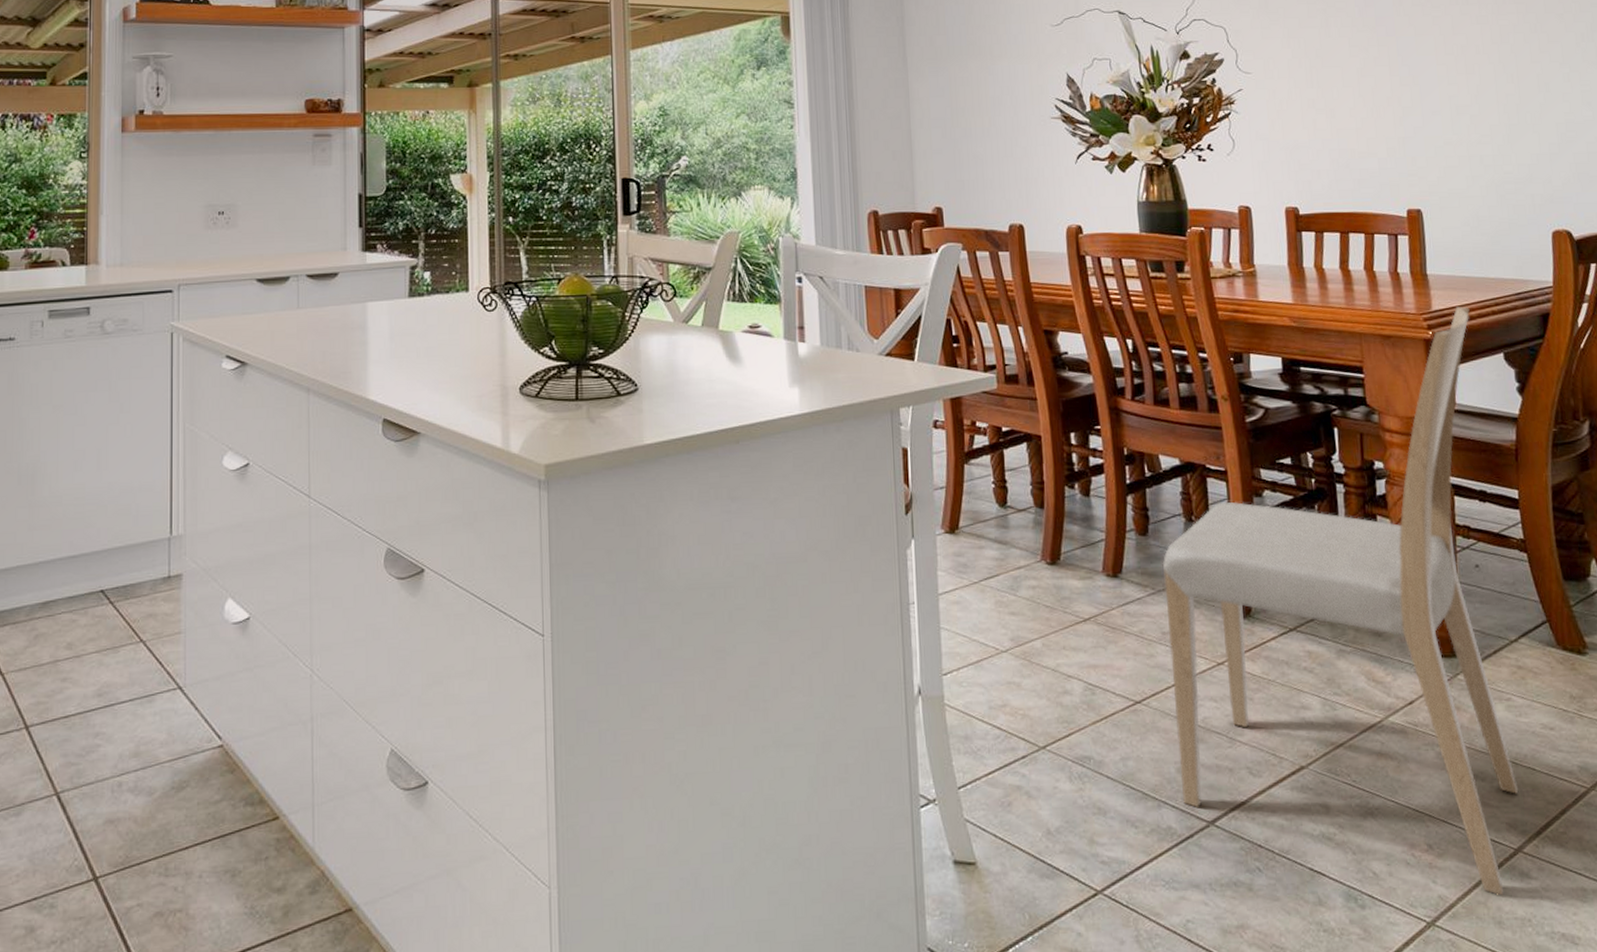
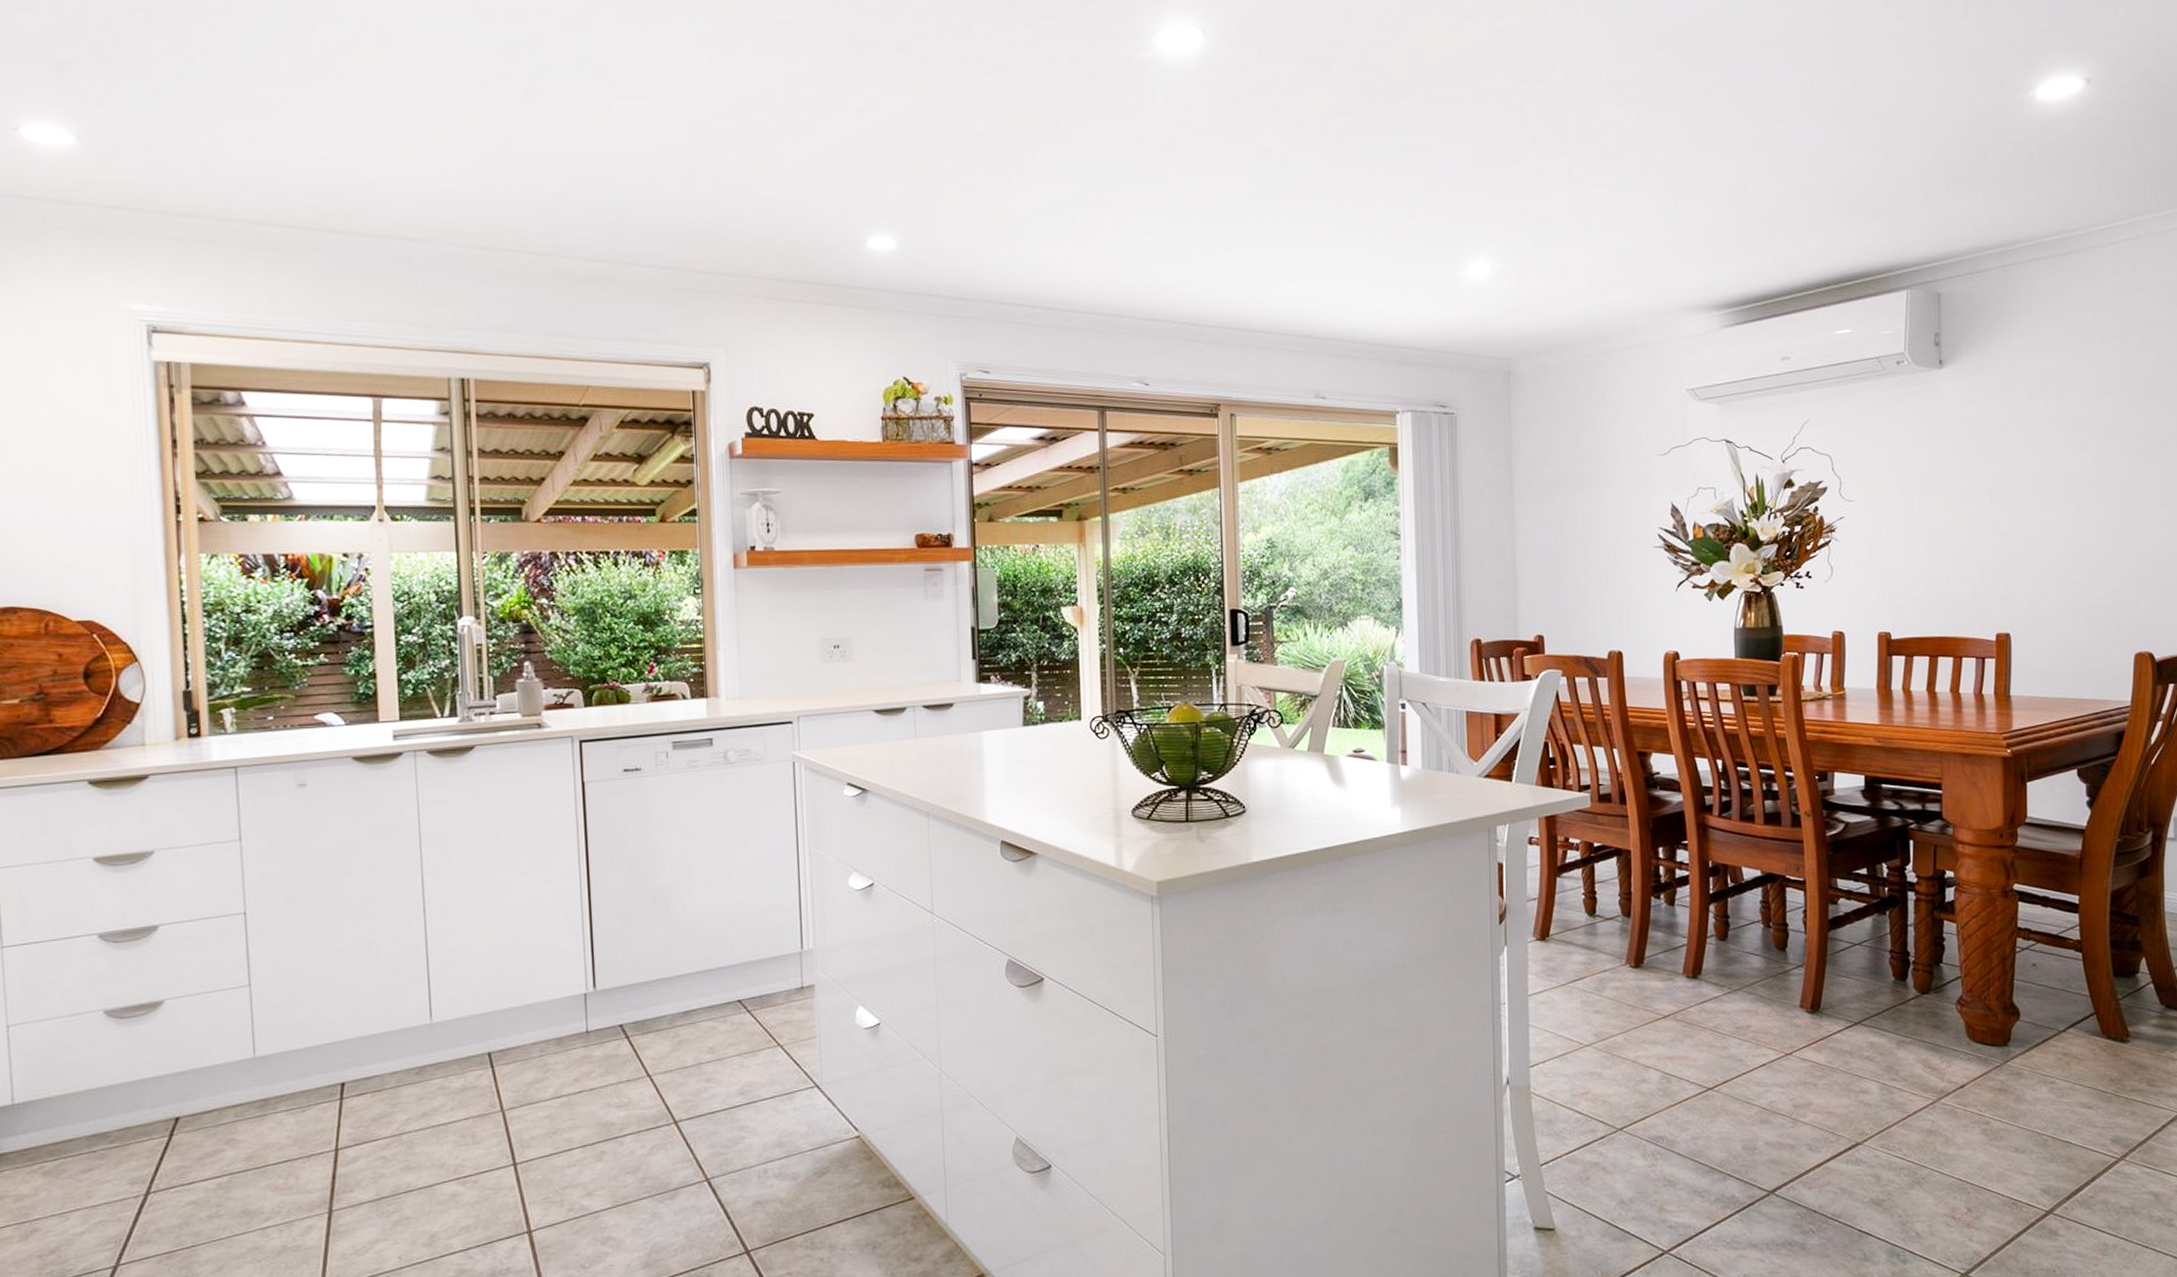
dining chair: present [1162,306,1519,896] -> none [1739,726,2055,1251]

